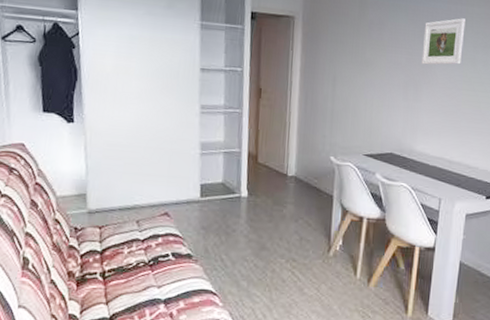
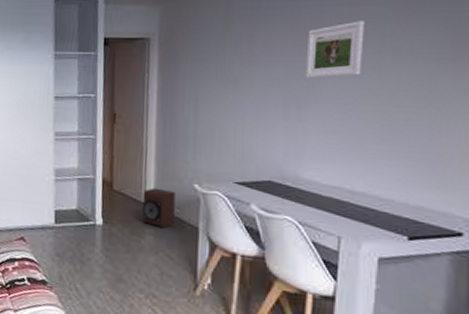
speaker: none [284,160,314,198] -> present [142,187,176,229]

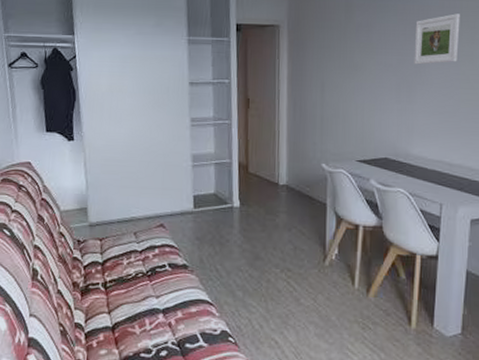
speaker: present [142,187,176,229] -> none [276,169,306,206]

